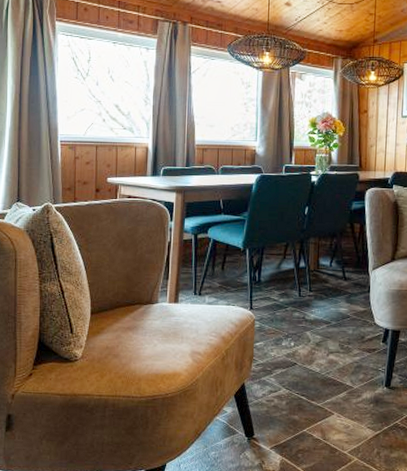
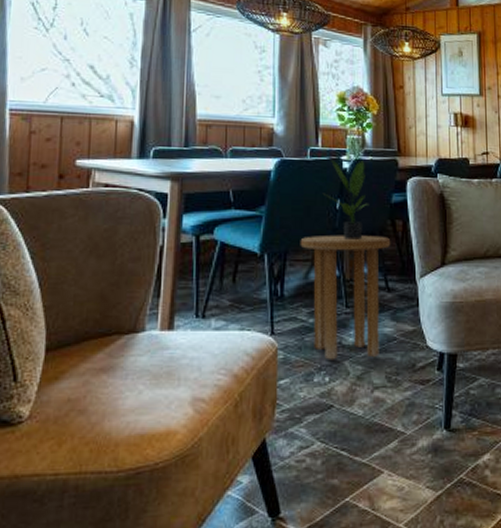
side table: none [274,235,349,331] -> present [300,235,391,360]
potted plant: none [294,174,332,239] -> present [322,160,368,240]

